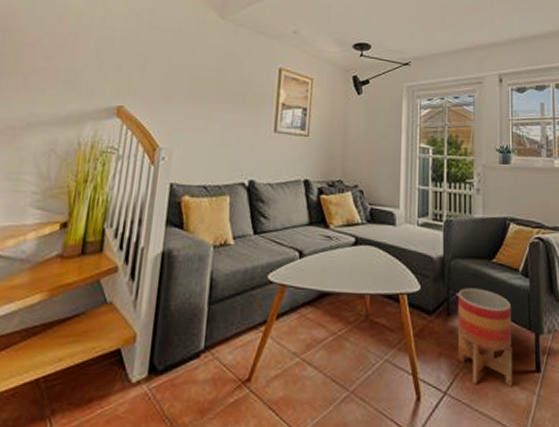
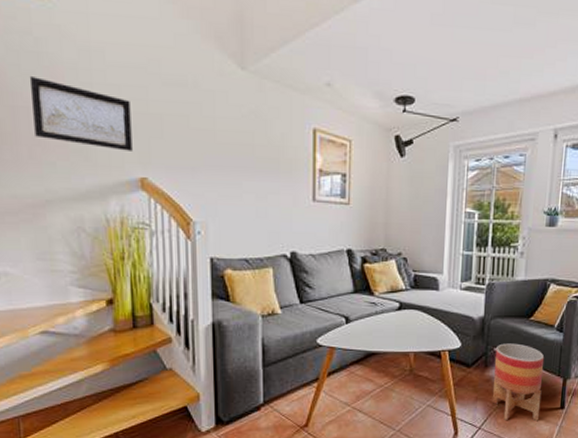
wall art: none [32,20,121,82] -> present [29,77,133,151]

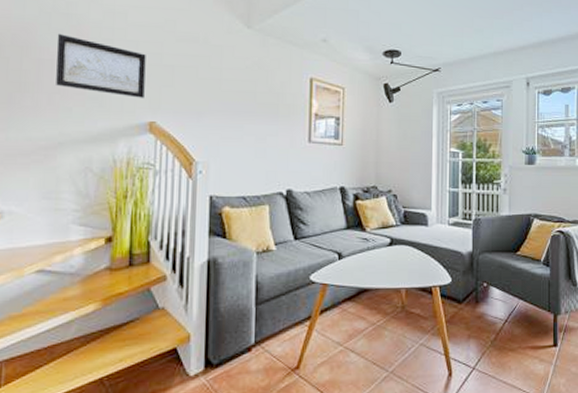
planter: present [491,343,545,422] -> none [484,278,534,361]

